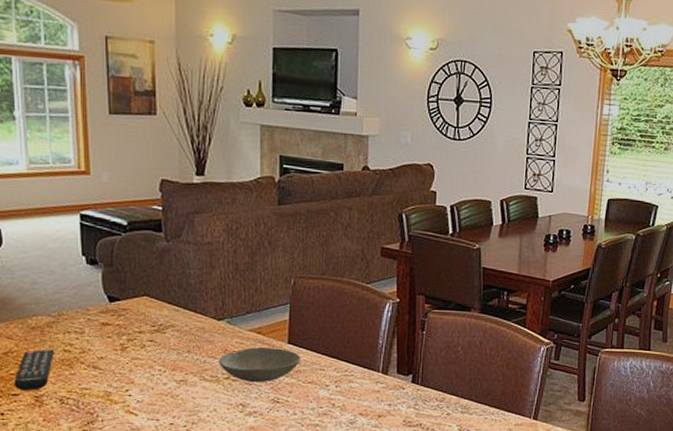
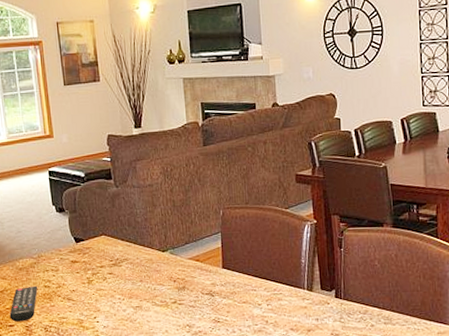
bowl: present [219,347,301,383] -> none [166,273,235,305]

